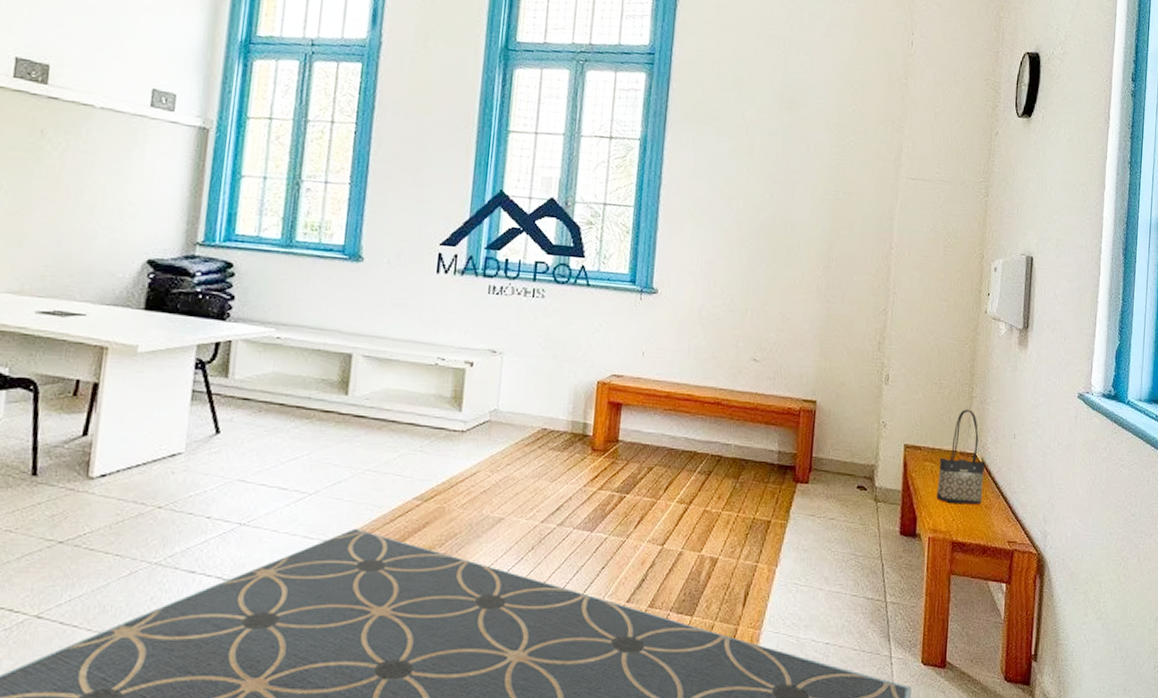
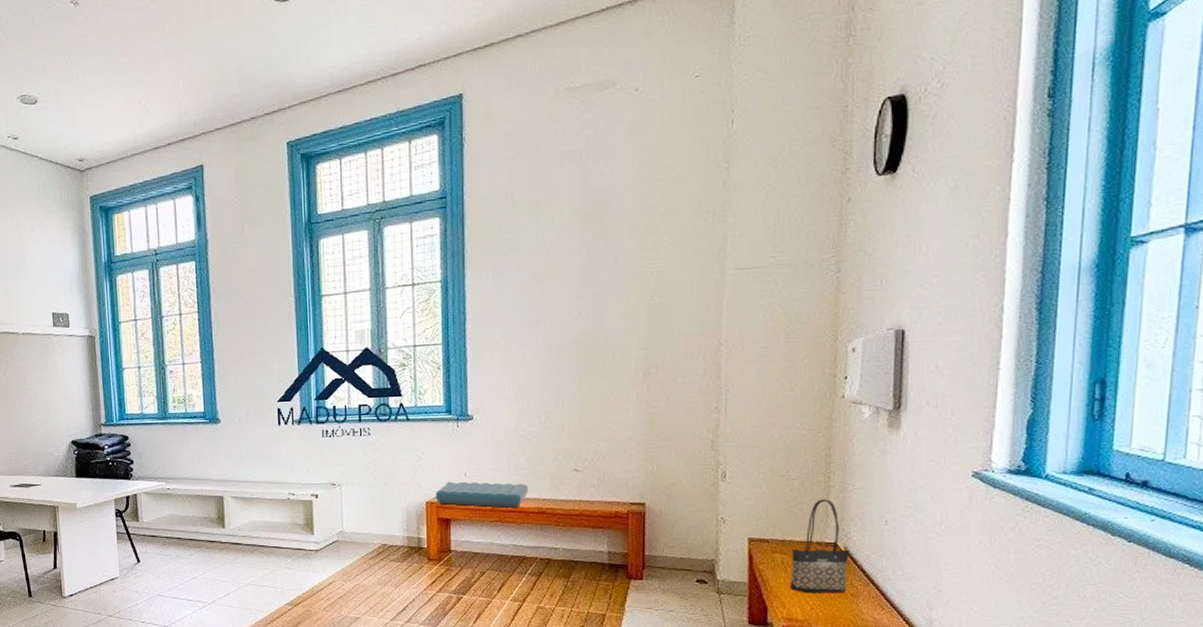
cushion: none [608,360,707,396] -> present [435,481,529,508]

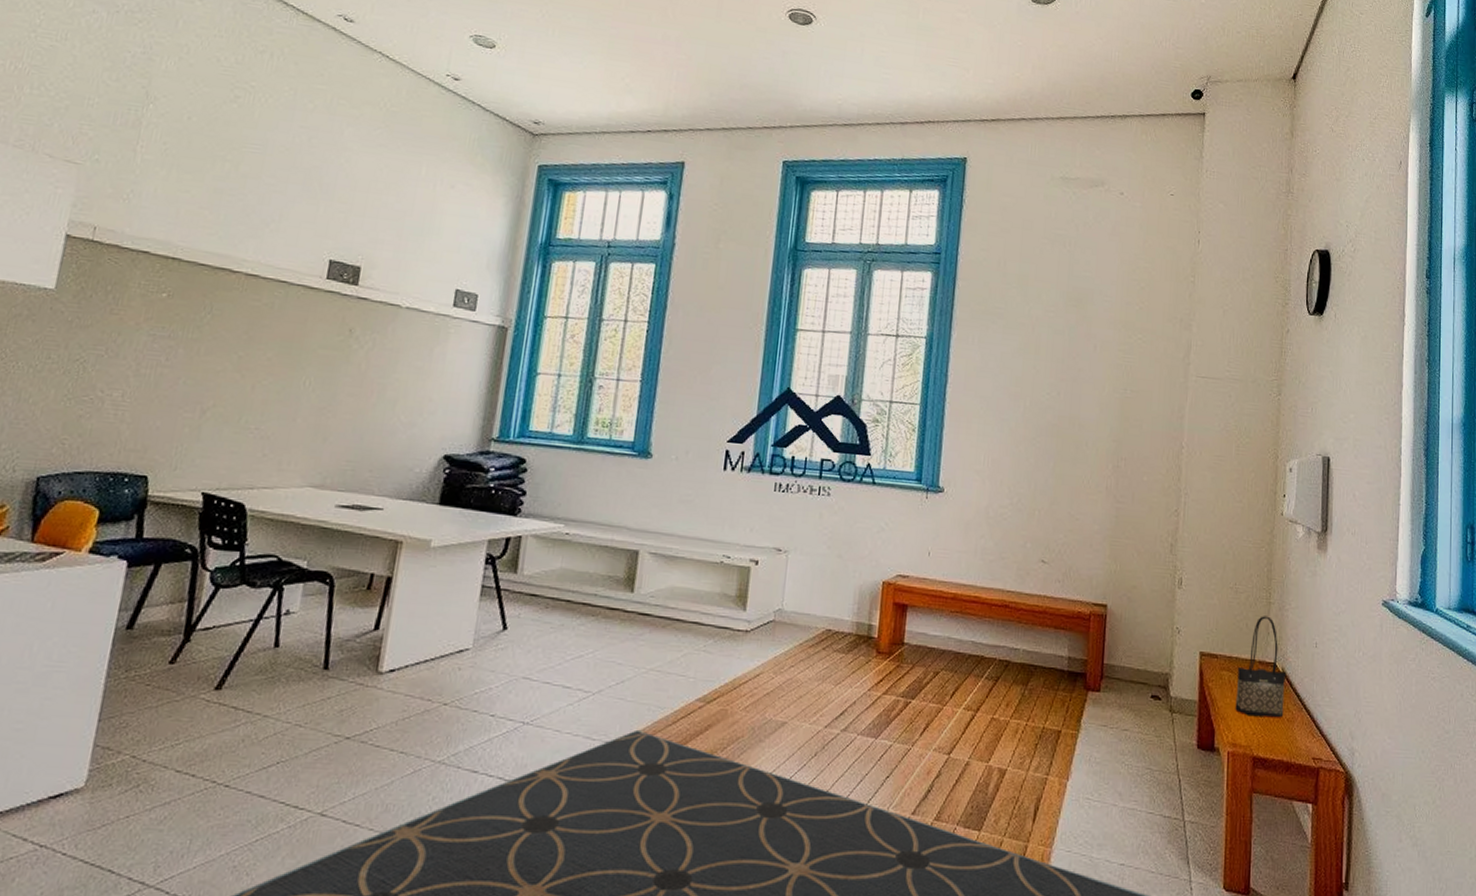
cushion: present [435,481,529,508] -> none [893,560,994,598]

